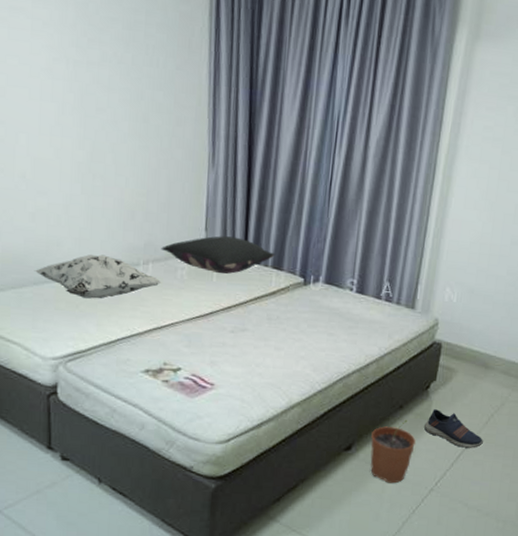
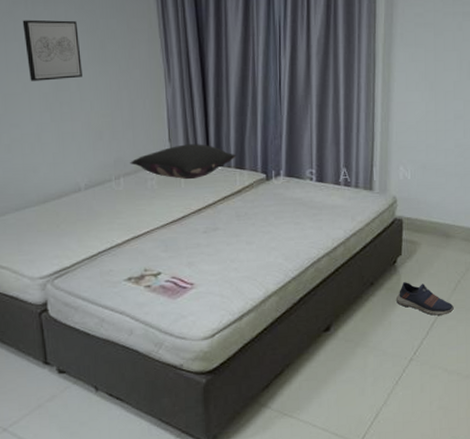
decorative pillow: present [34,254,162,299] -> none [14,175,134,218]
wall art: none [61,79,121,151] -> present [22,19,82,81]
plant pot: present [370,419,416,484] -> none [347,295,390,358]

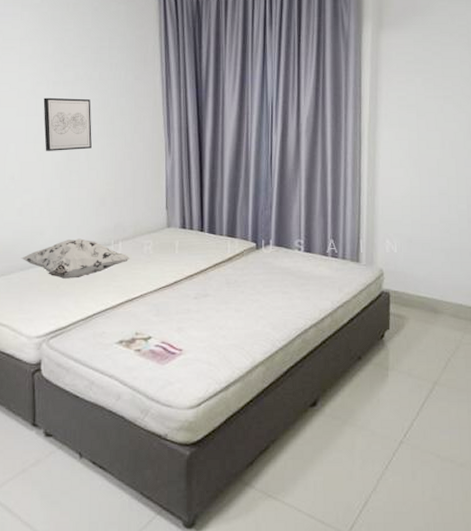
decorative pillow: none [14,175,134,218] -> present [21,238,131,279]
pillow: present [130,144,236,179] -> none [129,212,228,245]
shoe: present [395,282,455,316] -> none [384,358,446,395]

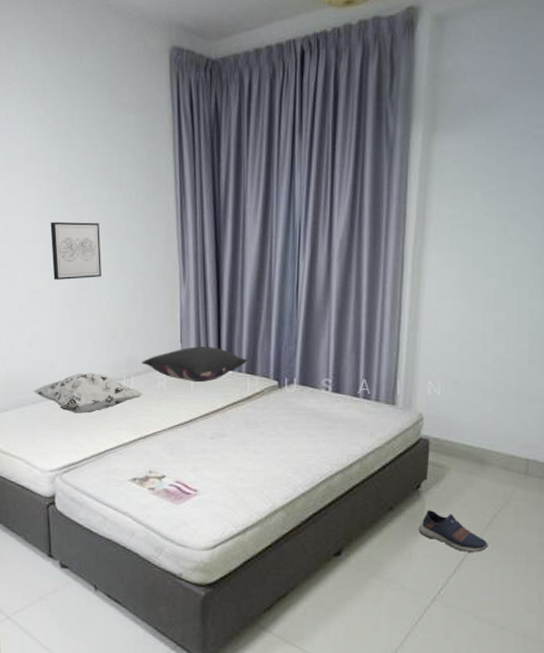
pillow: none [129,212,228,245] -> present [141,346,248,382]
shoe: none [384,358,446,395] -> present [418,510,489,553]

